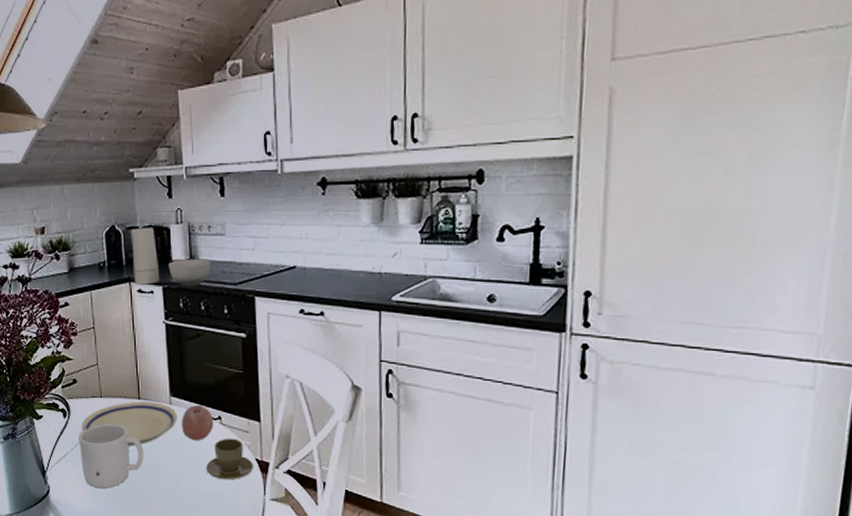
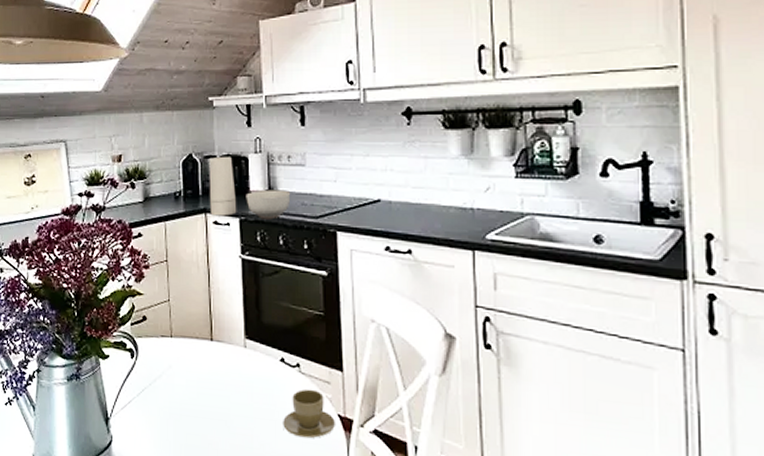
mug: present [79,423,144,489] -> none [146,366,215,442]
plate: present [81,401,177,446] -> none [149,343,252,394]
fruit: present [181,405,214,441] -> none [257,350,292,391]

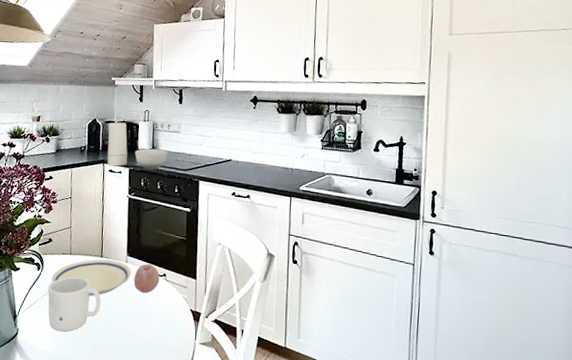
mug: none [146,366,215,442] -> present [48,276,101,332]
plate: none [149,343,252,394] -> present [51,259,131,296]
fruit: none [257,350,292,391] -> present [133,264,160,294]
teacup: present [283,388,335,439] -> none [150,291,188,327]

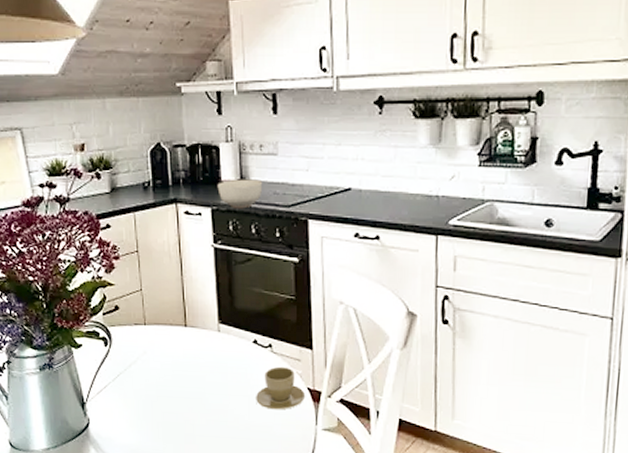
mug: present [48,276,101,332] -> none [121,352,190,421]
plate: present [51,259,131,296] -> none [123,328,226,376]
canister: present [107,122,128,167] -> none [178,145,209,206]
fruit: present [133,264,160,294] -> none [230,333,265,370]
teacup: none [150,291,188,327] -> present [256,366,305,410]

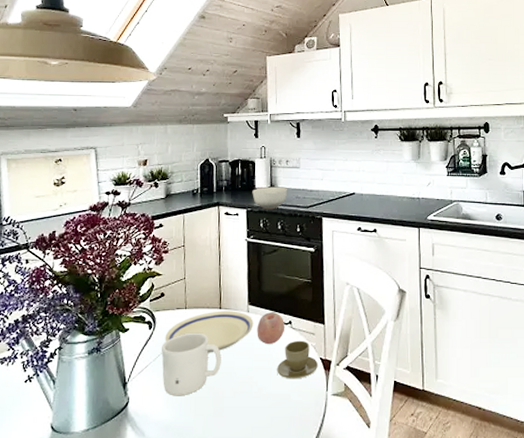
mug: none [121,352,190,421] -> present [161,332,222,396]
plate: none [123,328,226,376] -> present [165,311,254,353]
fruit: none [230,333,265,370] -> present [257,312,285,345]

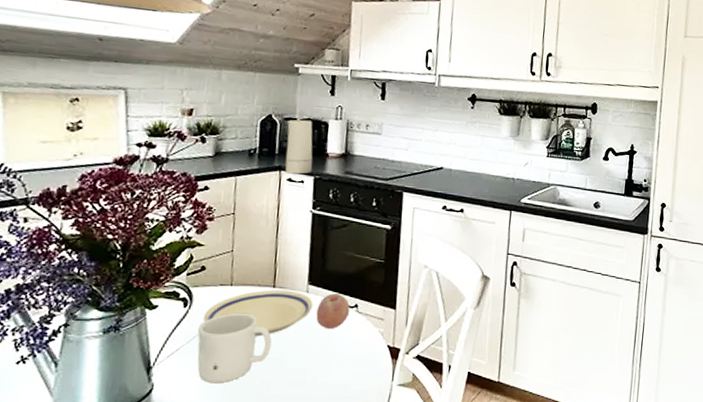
canister: none [222,160,245,208] -> present [285,119,313,175]
bowl: present [252,186,288,210] -> none [322,152,366,179]
teacup: present [277,340,318,379] -> none [336,325,384,368]

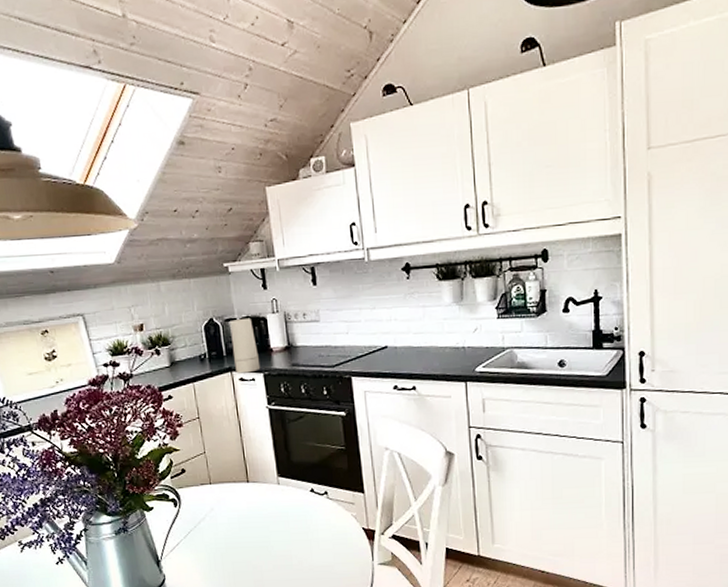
mug: present [197,312,272,384] -> none [191,508,256,572]
plate: present [203,289,313,337] -> none [192,484,286,528]
fruit: present [316,293,351,330] -> none [290,483,321,517]

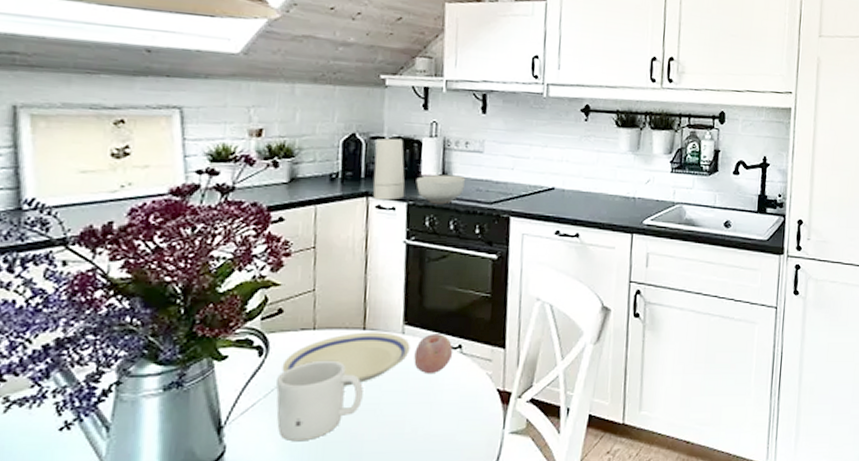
mug: none [191,508,256,572] -> present [276,360,364,442]
plate: none [192,484,286,528] -> present [282,332,410,386]
bowl: none [267,344,309,372] -> present [416,174,466,205]
fruit: none [290,483,321,517] -> present [414,334,453,374]

